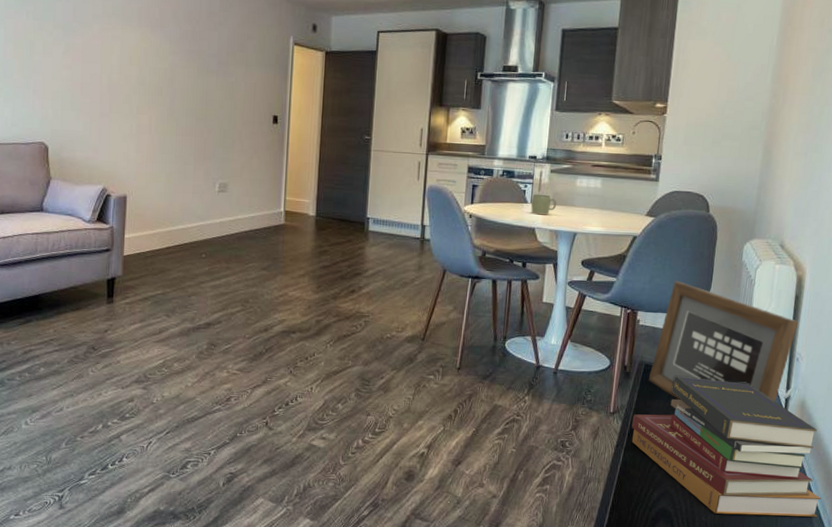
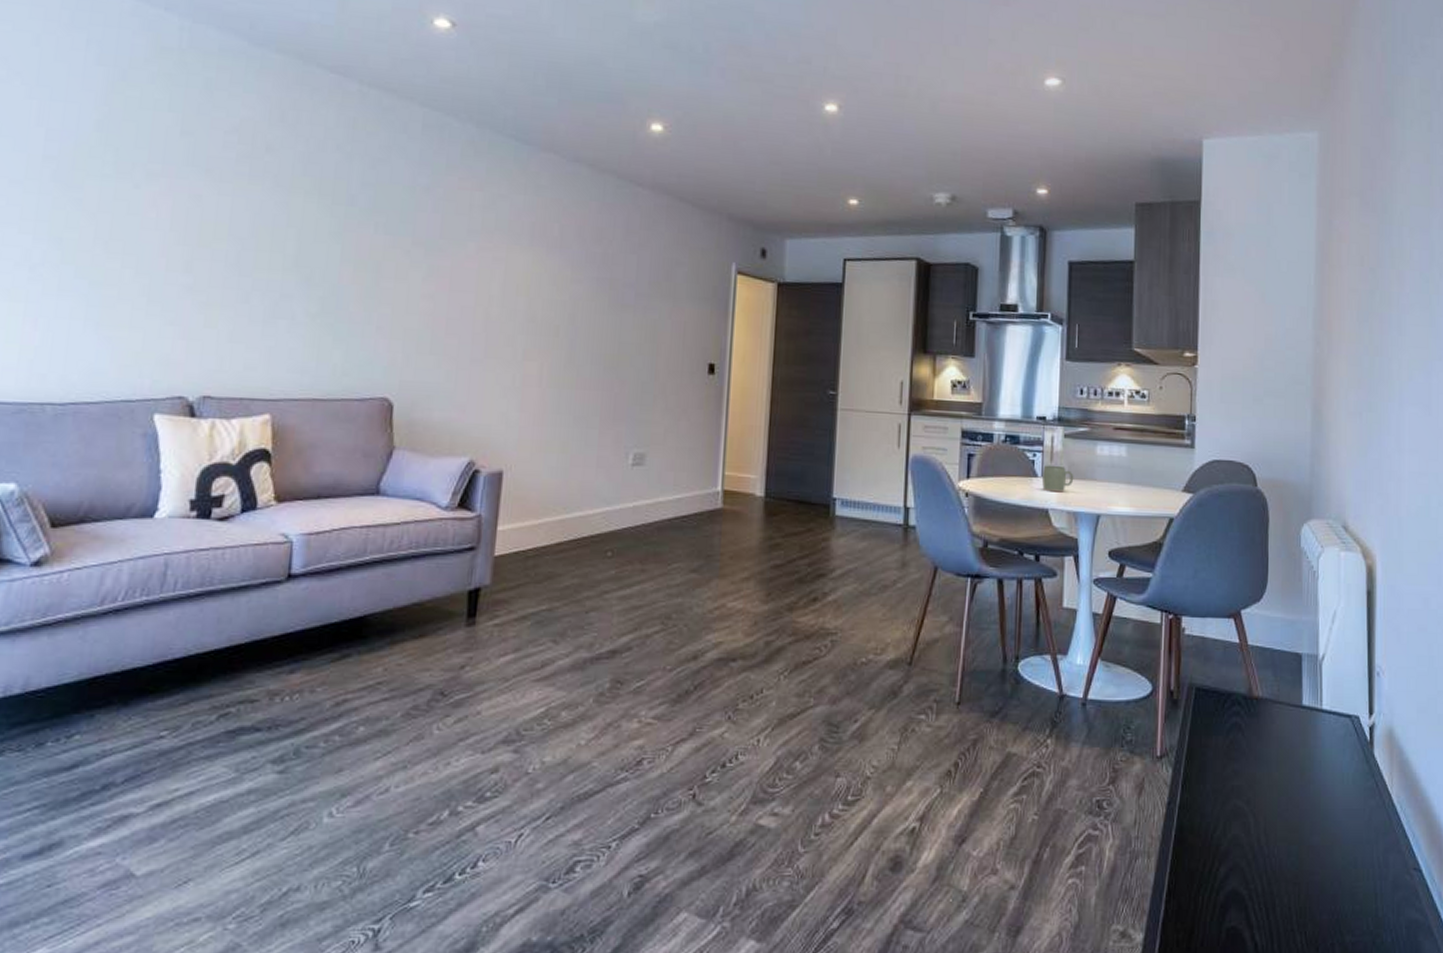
books: present [631,375,821,517] -> none [1185,701,1426,893]
picture frame: present [648,281,799,402] -> none [1201,575,1375,734]

